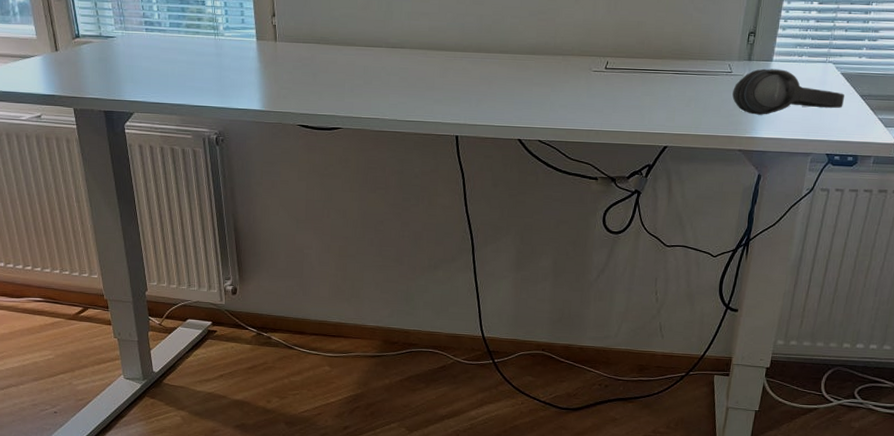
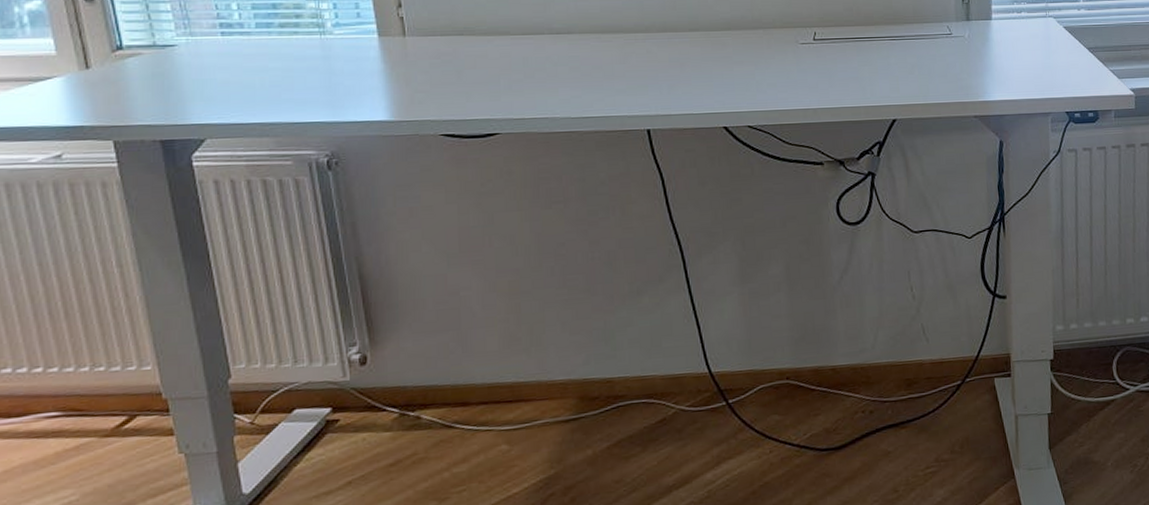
headphones: present [732,68,844,115] -> none [956,27,1073,77]

